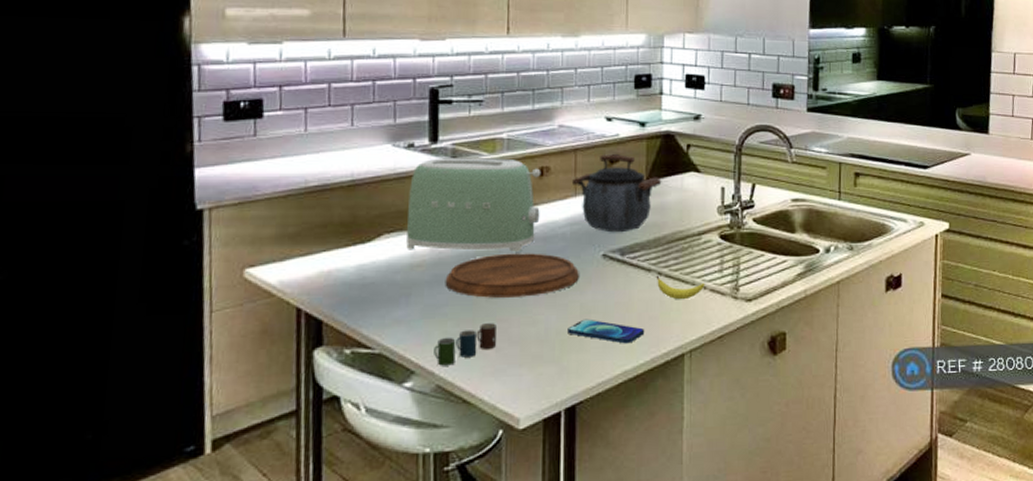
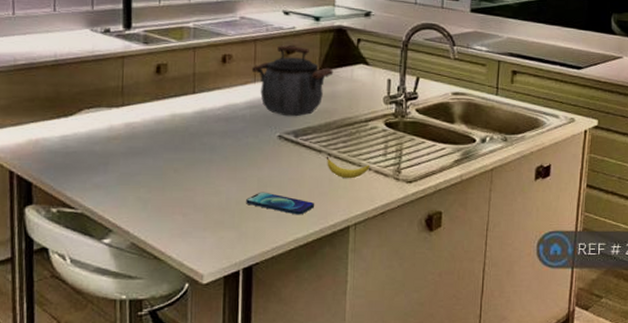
toaster: present [406,156,541,252] -> none [104,42,224,130]
cup: present [434,323,497,366] -> none [129,191,184,227]
cutting board: present [445,253,579,298] -> none [138,131,257,170]

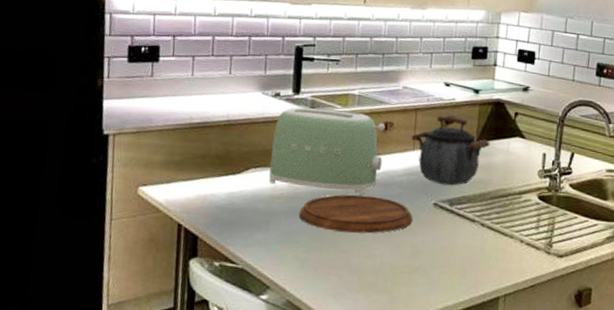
toaster: none [104,42,224,130] -> present [269,107,386,194]
cutting board: none [138,131,257,170] -> present [299,194,413,234]
smartphone: present [246,192,315,215] -> none [399,257,466,283]
banana: present [326,156,370,179] -> none [479,226,522,250]

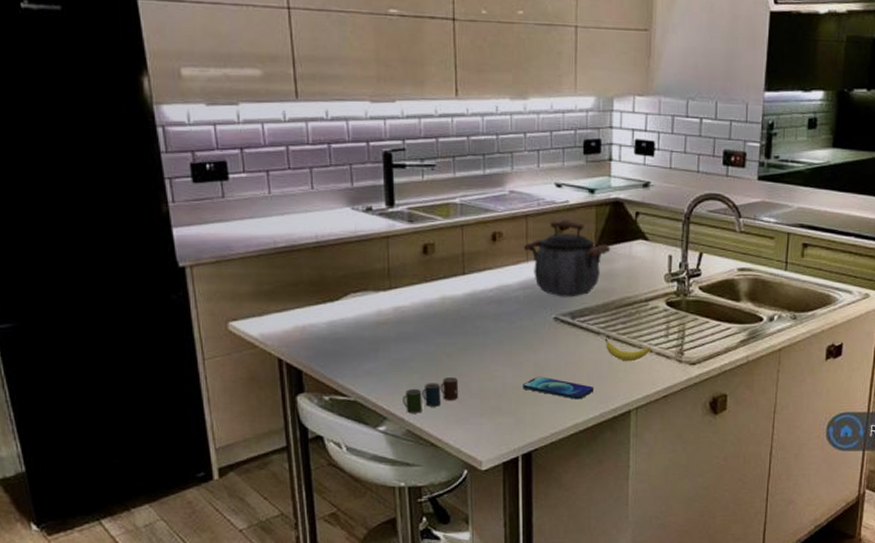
toaster: present [269,107,386,194] -> none [371,221,494,313]
cup: none [286,252,340,285] -> present [403,377,459,414]
cutting board: present [299,194,413,234] -> none [409,314,532,355]
smartphone: none [399,257,466,283] -> present [523,376,595,400]
banana: none [479,226,522,250] -> present [604,338,652,362]

